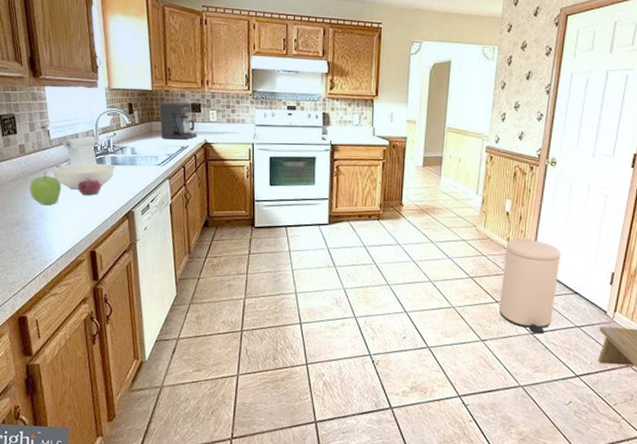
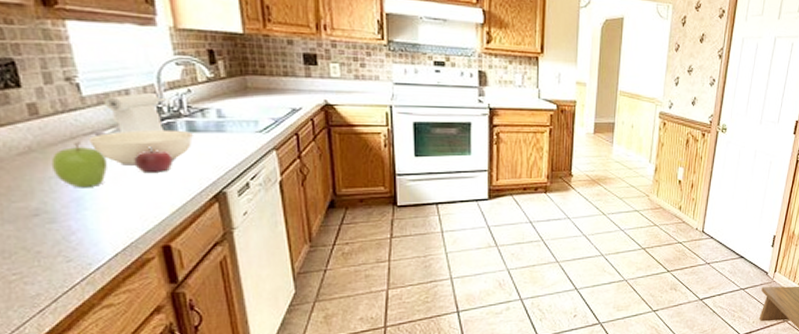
coffee maker: present [159,102,197,140] -> none [256,50,314,100]
pedal bin: present [499,236,562,335] -> none [671,204,730,300]

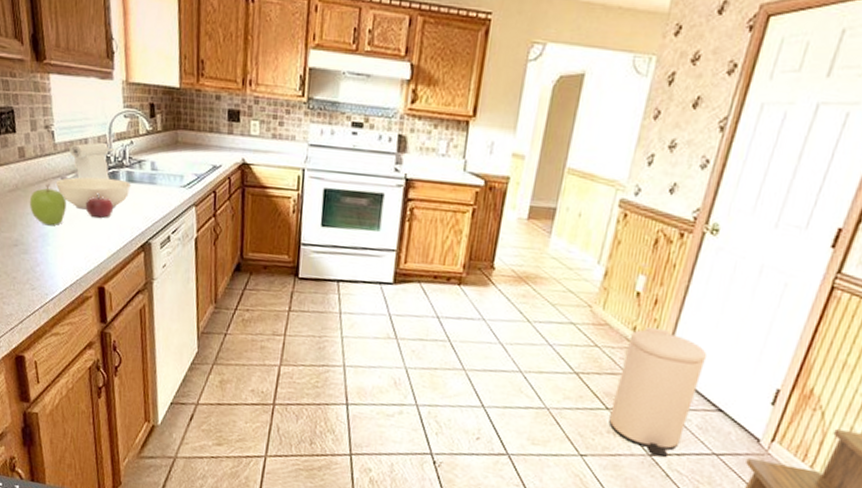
pedal bin: none [671,204,730,300] -> present [609,326,708,459]

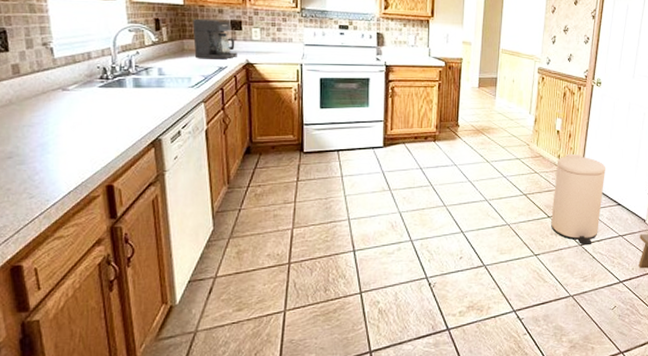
fruit: present [29,184,66,226] -> none [25,96,69,135]
bowl: present [55,177,131,210] -> none [55,85,138,116]
roll-top bag: present [64,142,115,180] -> none [64,54,120,89]
fruit: present [85,193,114,218] -> none [89,100,121,122]
coffee maker: none [187,105,234,157] -> present [192,18,238,60]

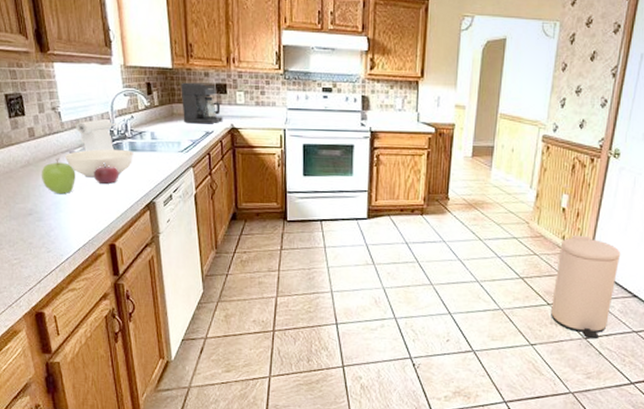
fruit: none [25,96,69,135] -> present [41,158,76,195]
bowl: none [55,85,138,116] -> present [64,149,134,178]
roll-top bag: none [64,54,120,89] -> present [71,118,118,152]
fruit: none [89,100,121,122] -> present [93,163,120,184]

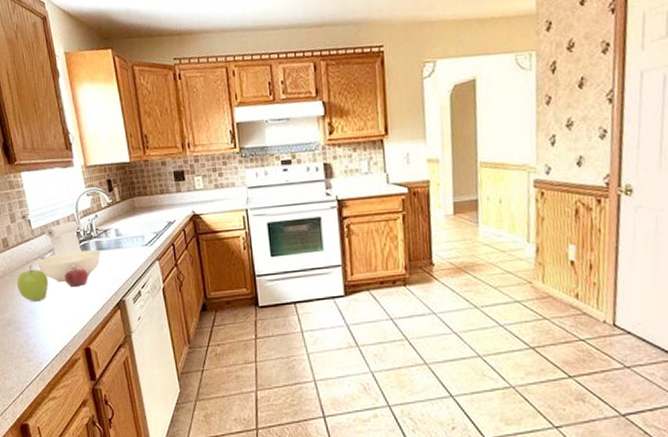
coffee maker: present [181,82,223,124] -> none [140,171,184,216]
pedal bin: present [551,234,621,340] -> none [574,290,654,416]

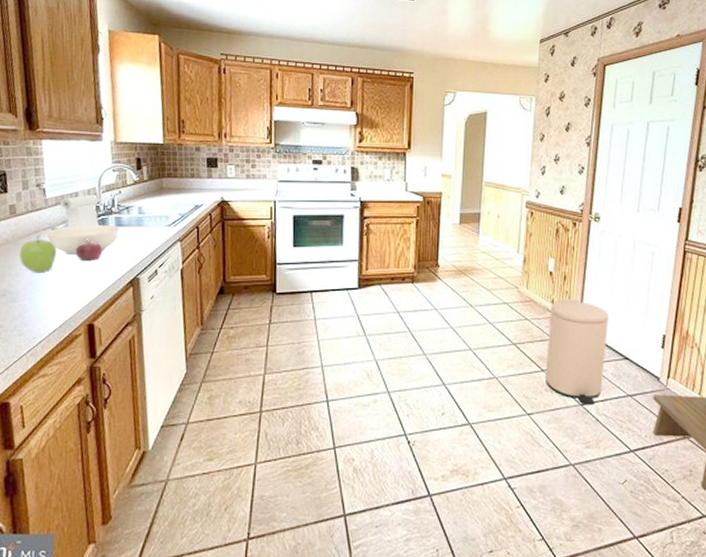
pedal bin: none [574,290,654,416] -> present [545,298,610,406]

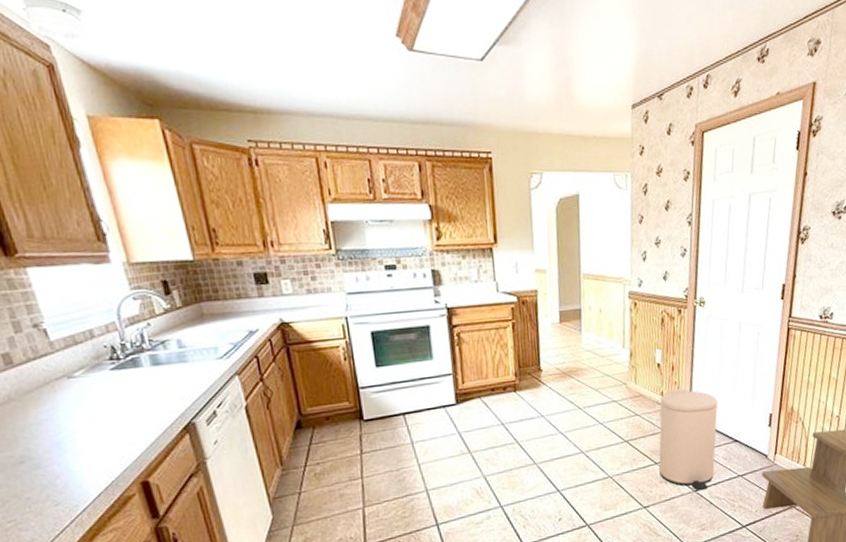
fruit: present [18,235,57,273] -> none [29,387,82,432]
bowl: present [46,224,119,255] -> none [60,365,158,406]
roll-top bag: present [54,194,104,228] -> none [65,329,130,374]
fruit: present [75,239,103,260] -> none [104,384,142,411]

